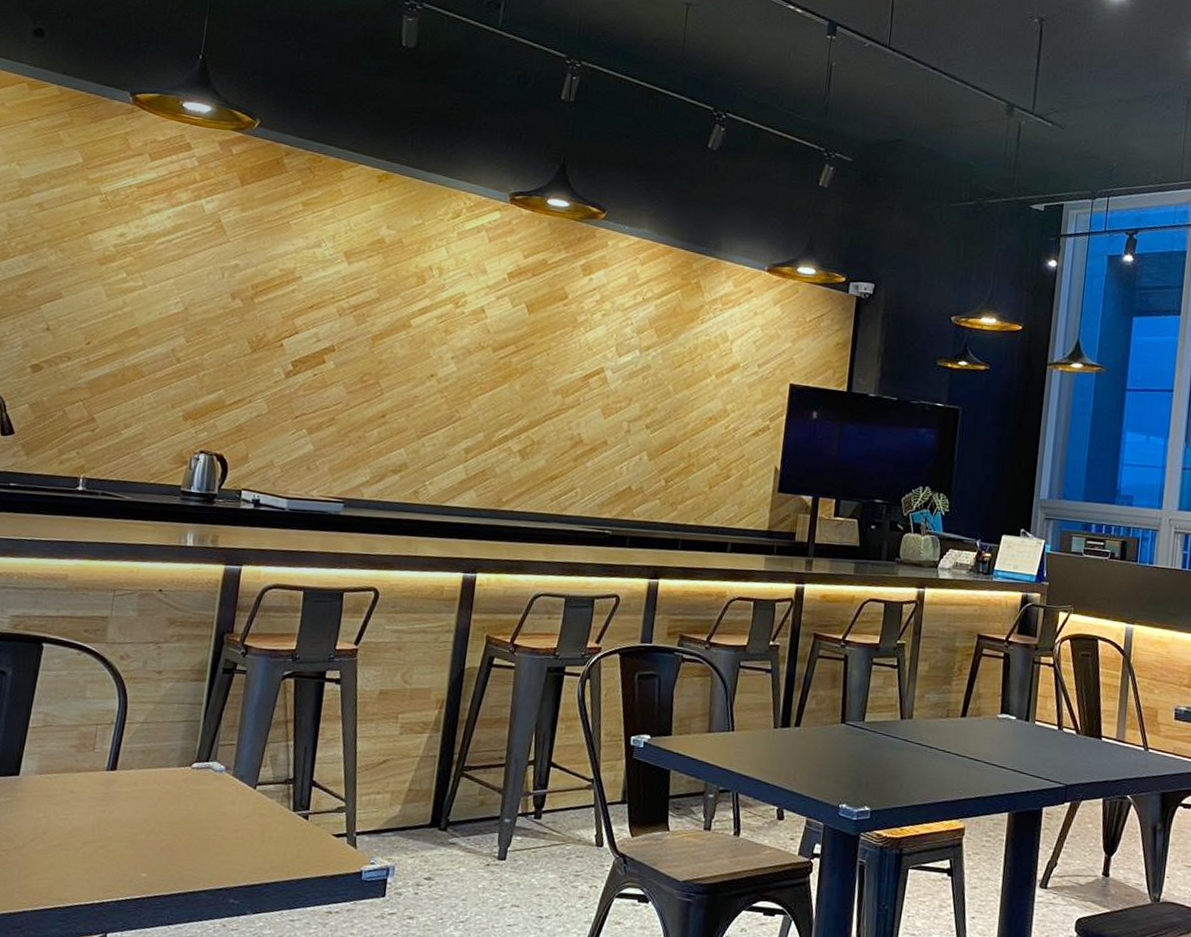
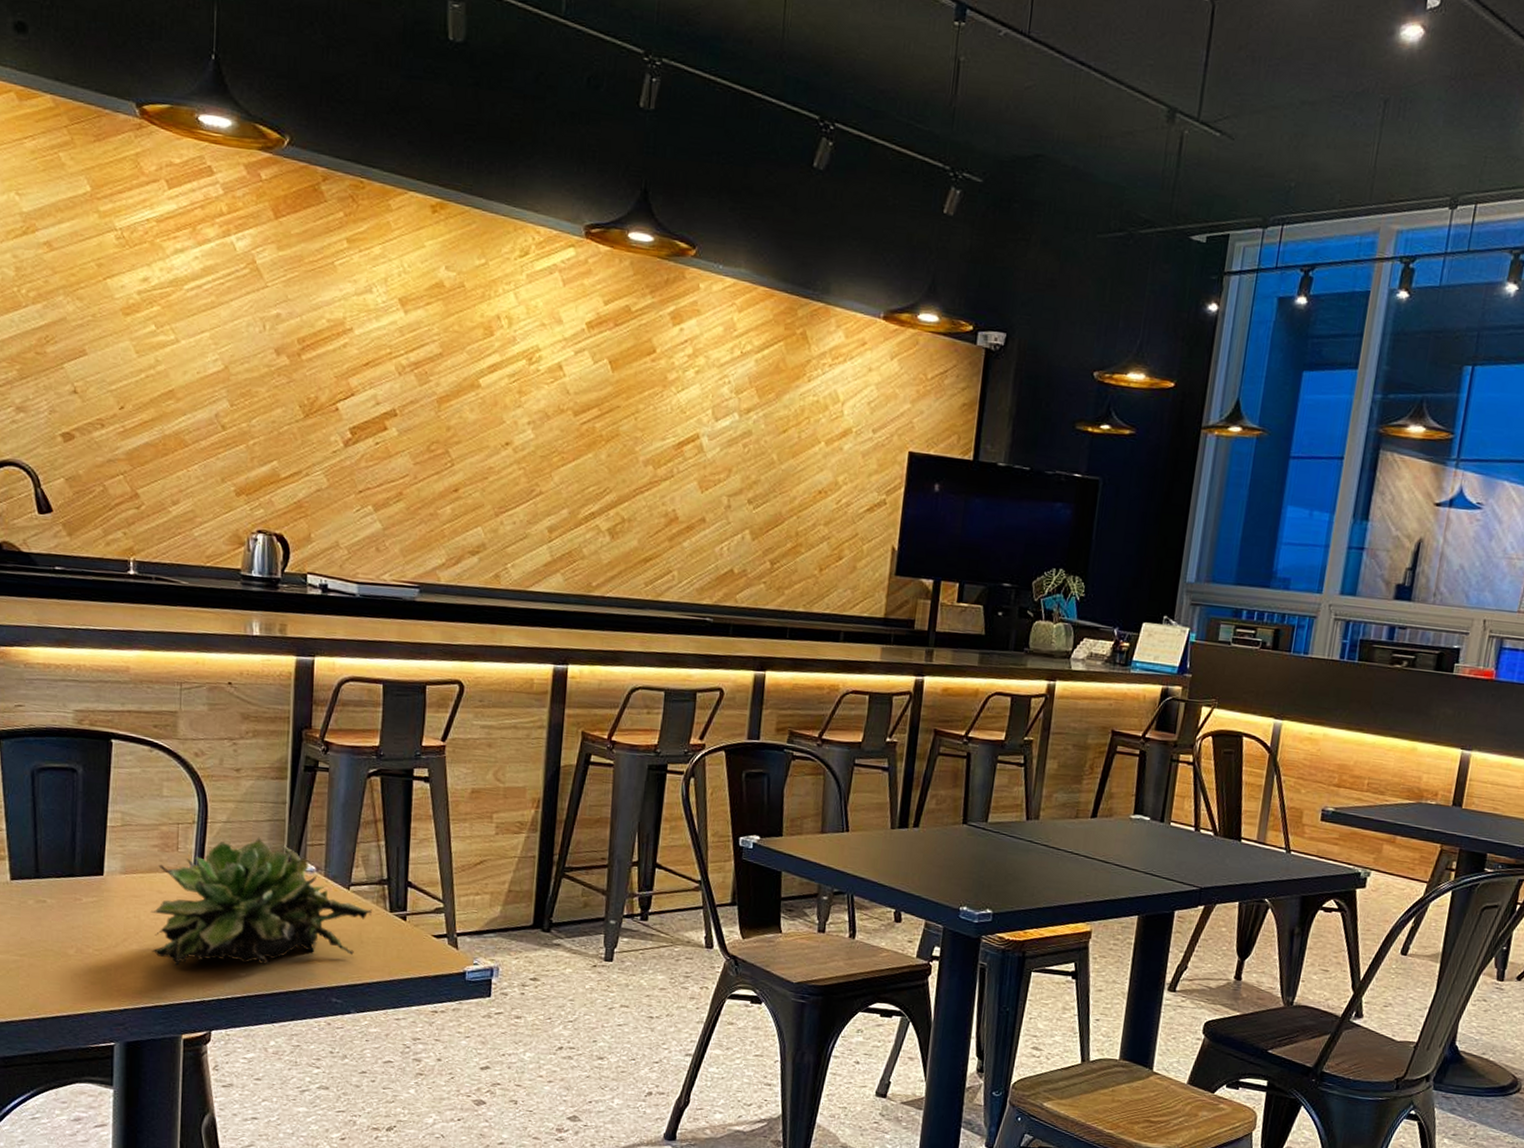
succulent plant: none [57,737,276,866] -> present [150,837,372,966]

